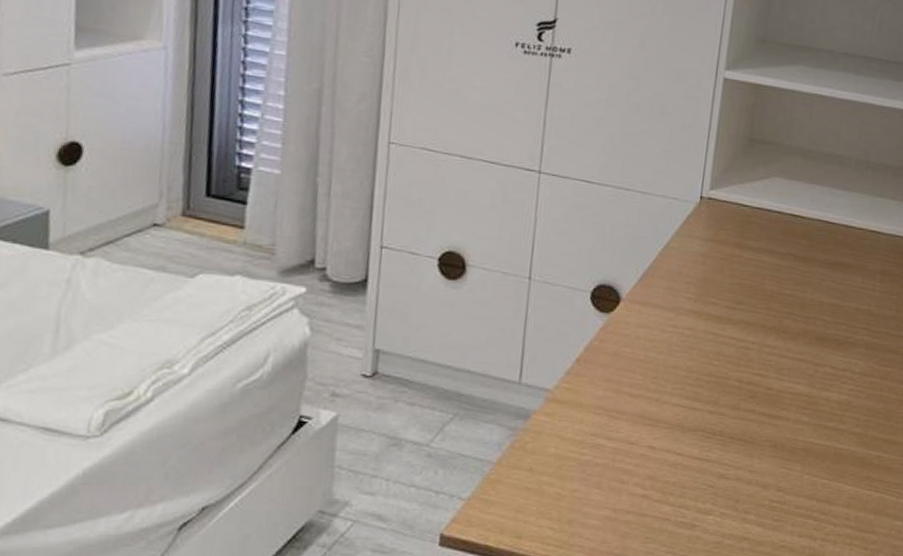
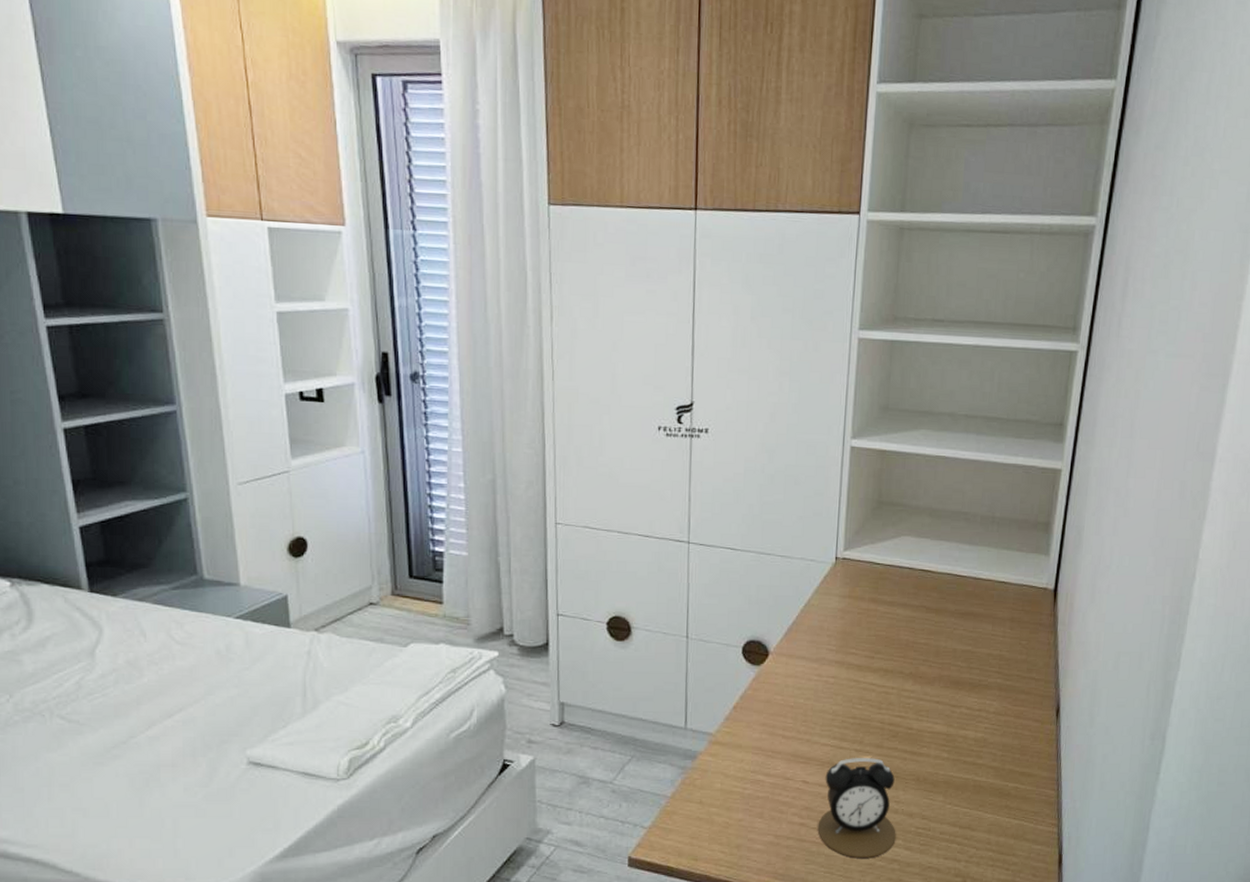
alarm clock: none [661,420,750,535] -> present [817,758,896,858]

